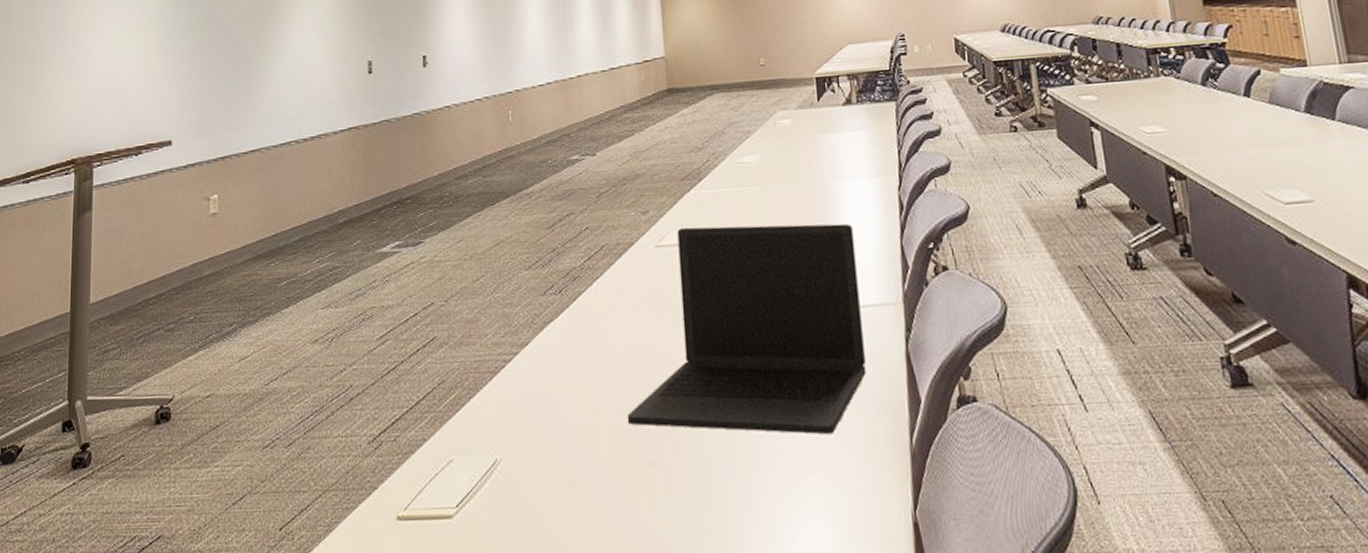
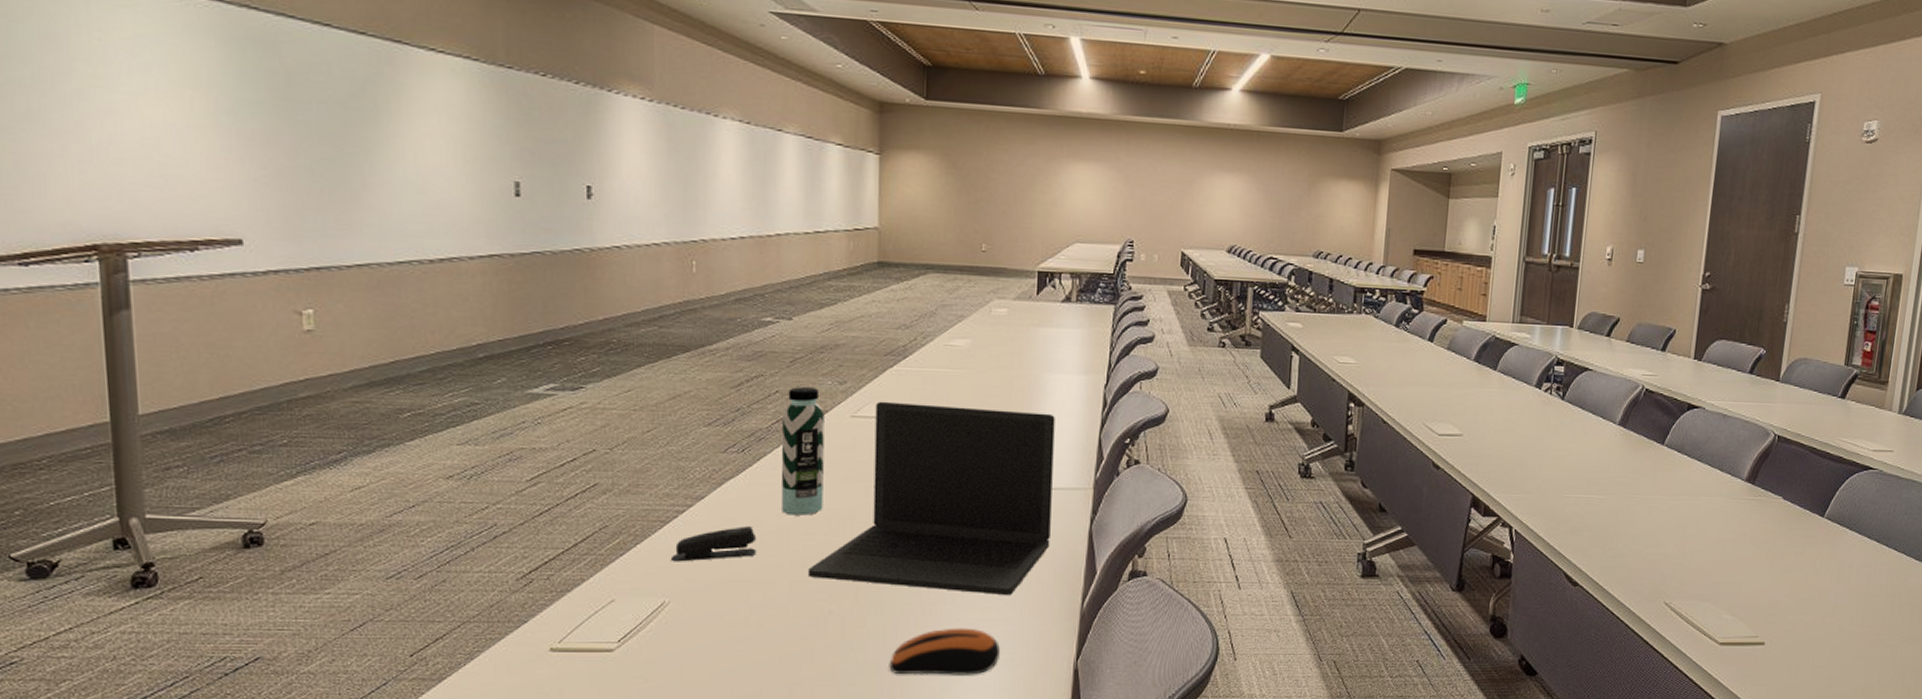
stapler: none [500,372,578,415] -> present [670,526,757,562]
water bottle: none [592,220,637,357] -> present [781,387,824,516]
computer mouse: none [715,475,830,536] -> present [889,628,1000,675]

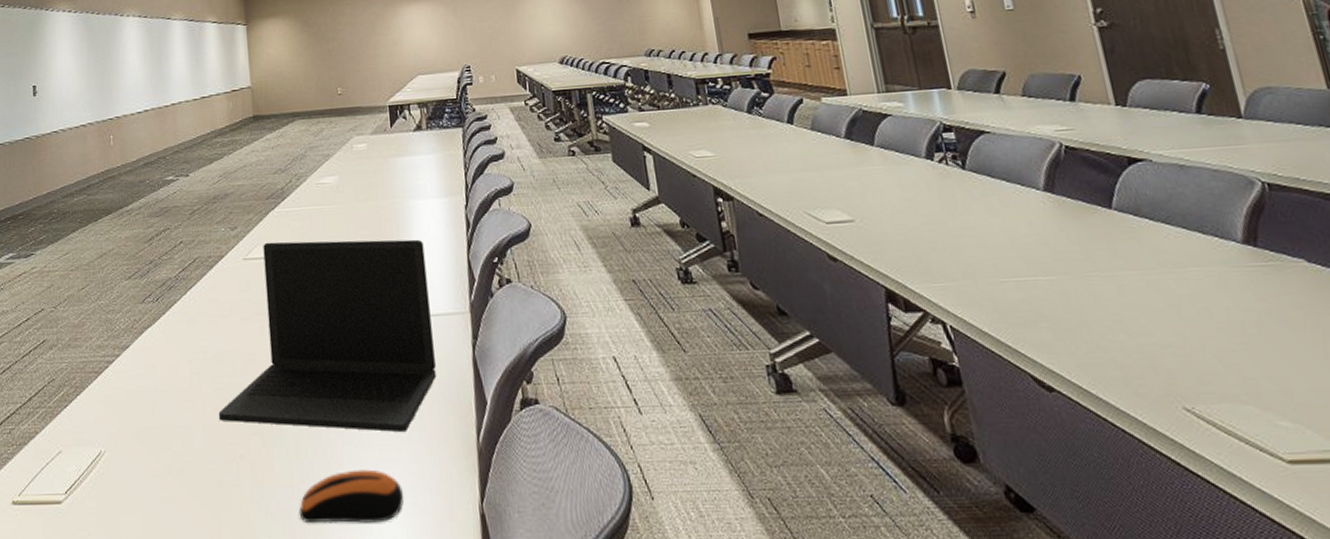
stapler: present [670,526,757,562] -> none [104,373,174,411]
water bottle: present [781,387,824,516] -> none [186,235,227,359]

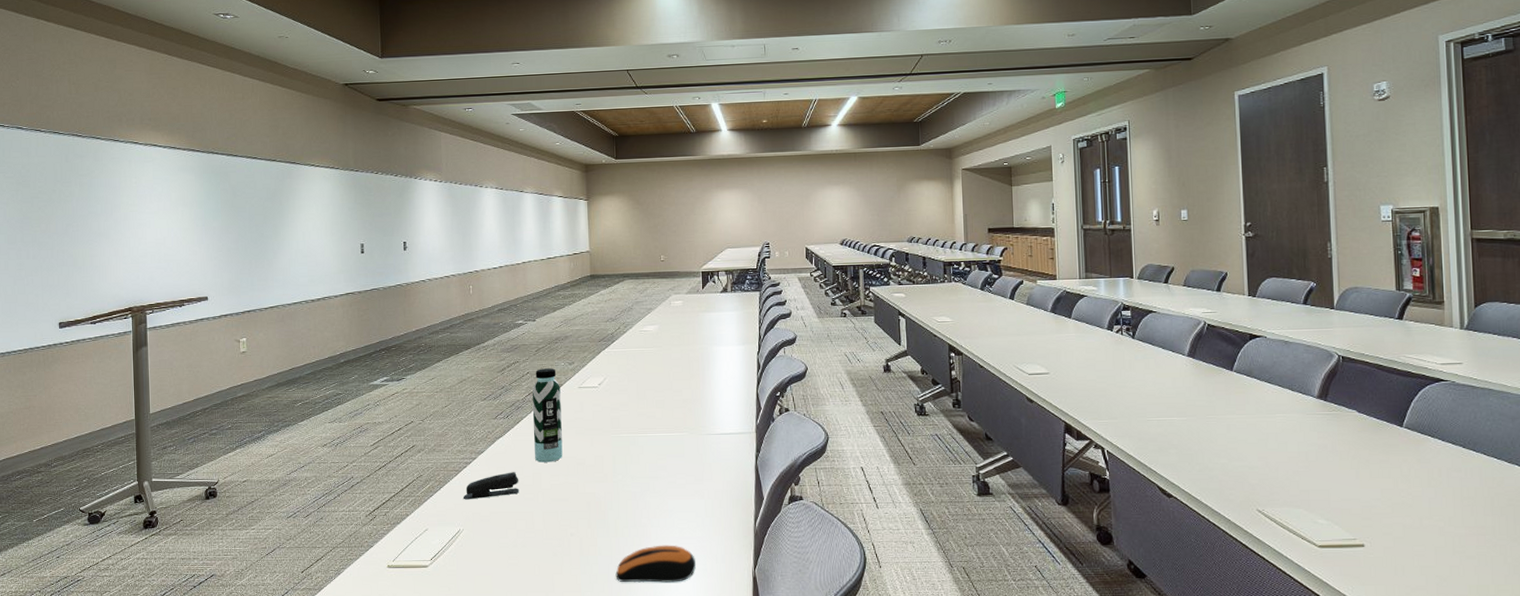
stapler: none [104,373,174,411] -> present [463,472,520,500]
water bottle: none [186,235,227,359] -> present [532,368,563,463]
laptop: present [218,239,437,432] -> none [554,375,727,518]

